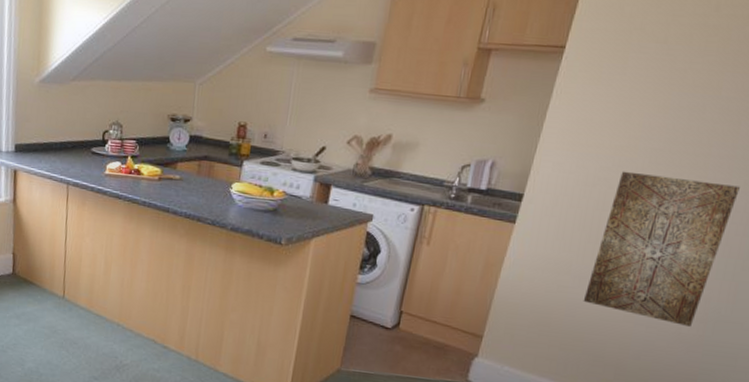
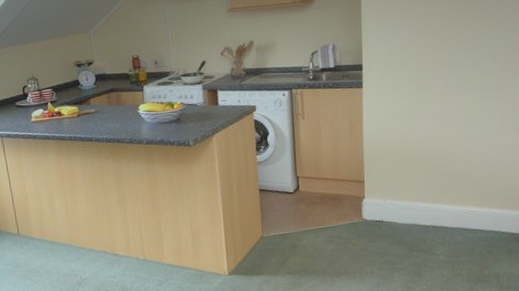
wall art: present [583,171,740,327] -> none [426,25,510,137]

